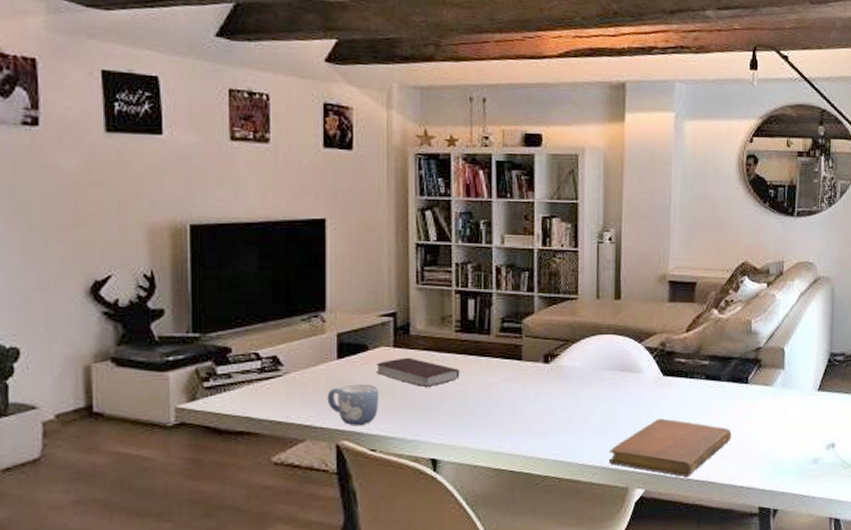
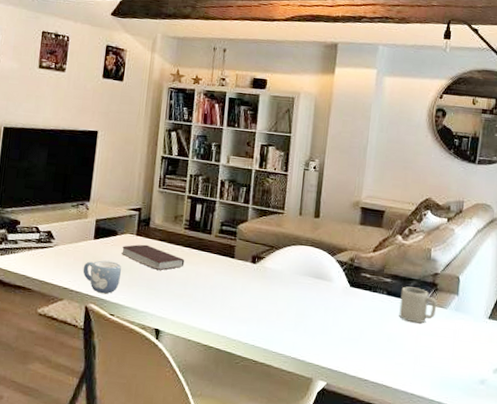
notebook: present [608,418,732,477] -> none [297,323,407,377]
cup: none [721,366,762,407] -> present [399,286,438,323]

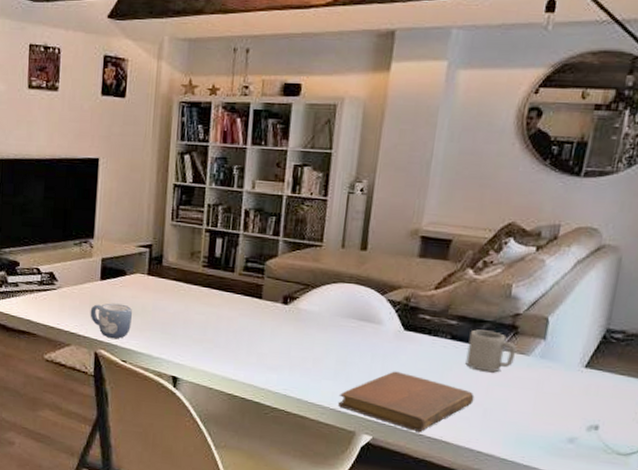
book: present [121,244,185,270] -> none [132,285,204,313]
notebook: none [297,323,407,377] -> present [337,371,474,432]

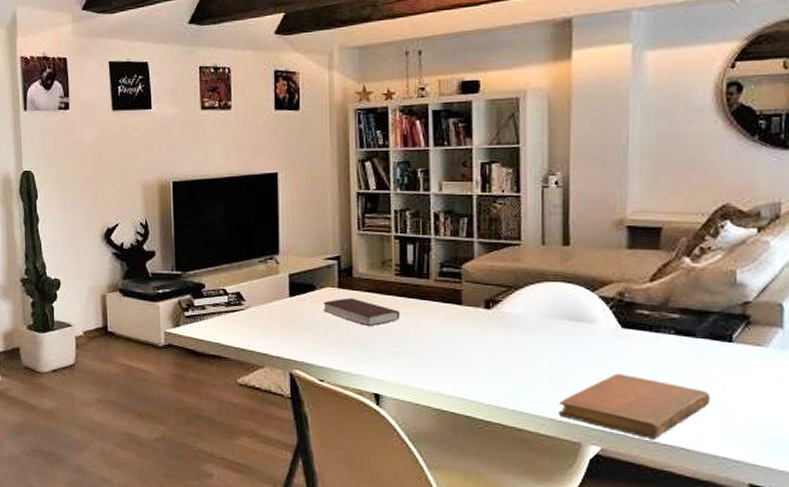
mug: present [90,303,132,339] -> none [281,320,325,358]
book: none [132,285,204,313] -> present [323,297,400,326]
cup: present [465,329,517,372] -> none [695,322,752,368]

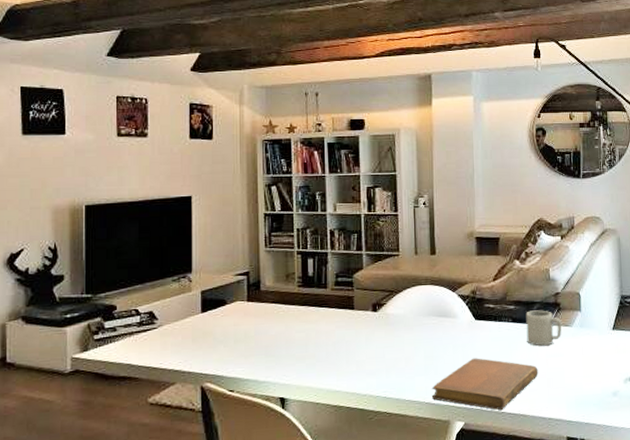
book: present [323,297,400,326] -> none [234,309,303,335]
cup: none [695,322,752,368] -> present [526,310,562,346]

